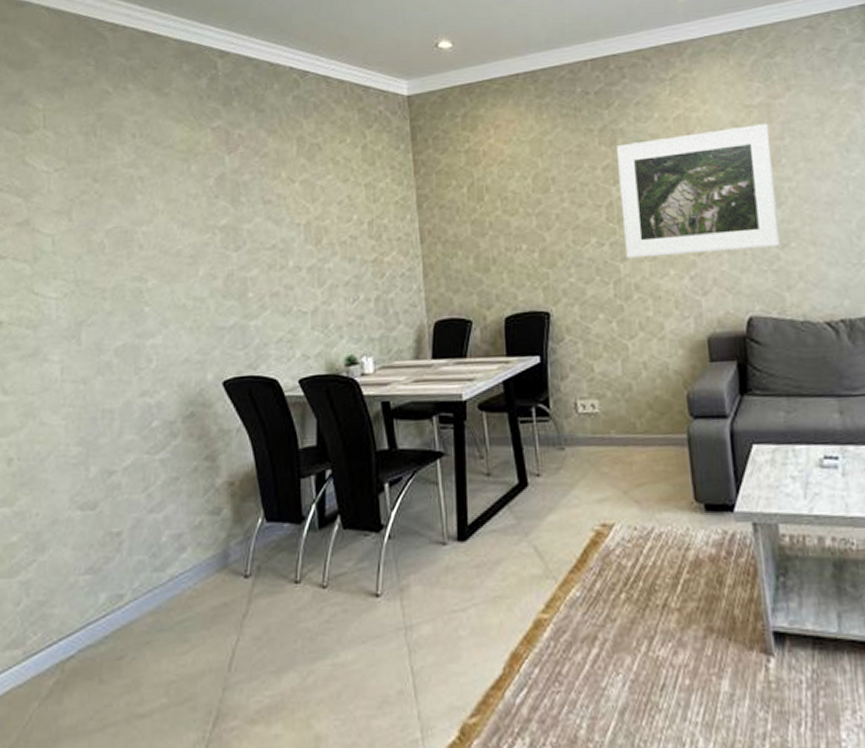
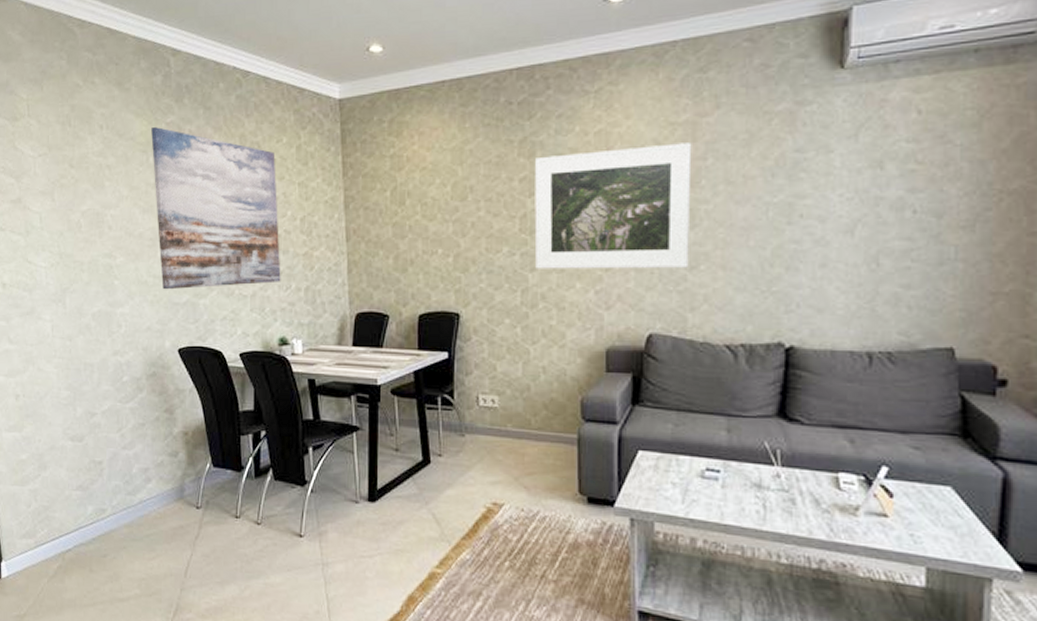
wall art: none [193,133,347,313] -> present [151,127,281,290]

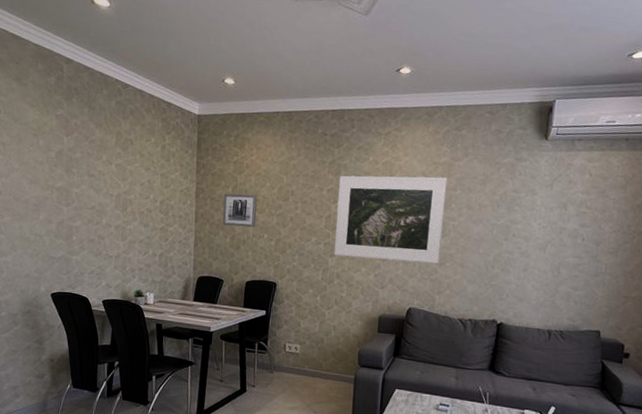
wall art: present [151,127,281,290] -> none [41,117,144,249]
wall art: none [381,197,426,242] -> present [222,193,258,227]

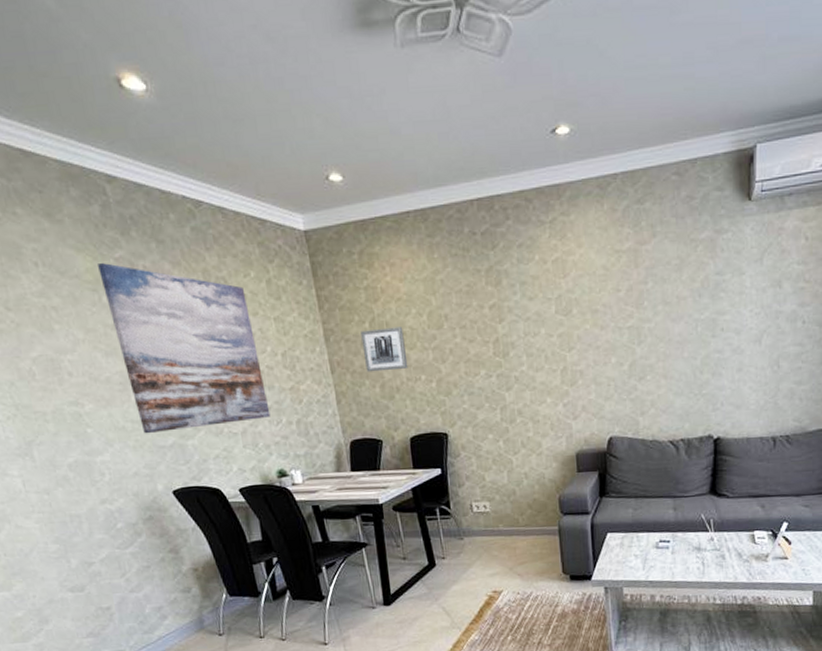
wall art: none [41,117,144,249] -> present [98,263,271,434]
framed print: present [334,175,448,264] -> none [502,268,638,388]

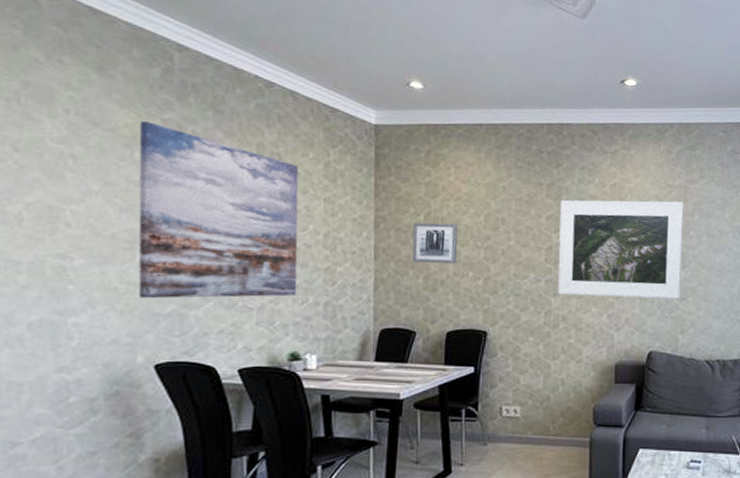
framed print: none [502,268,638,388] -> present [558,200,684,299]

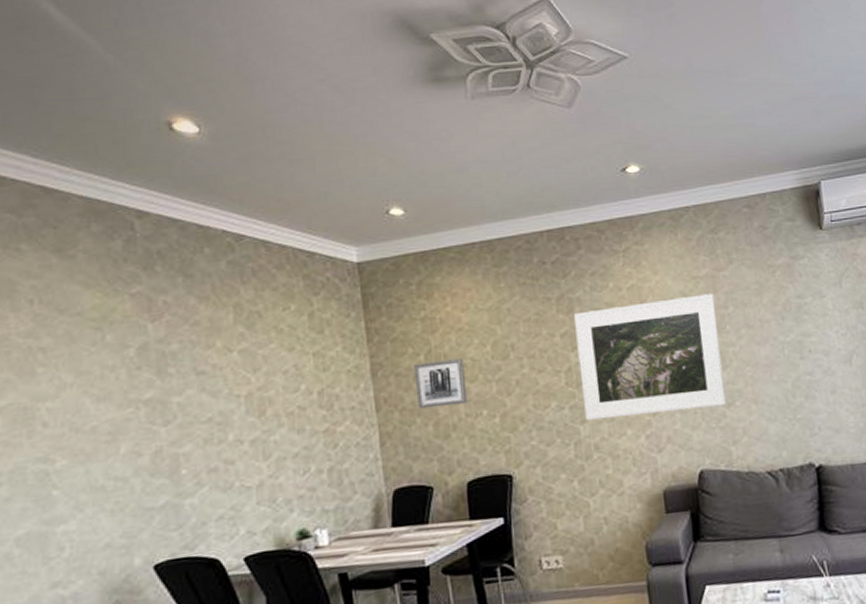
wall art: present [138,121,299,299] -> none [108,299,296,494]

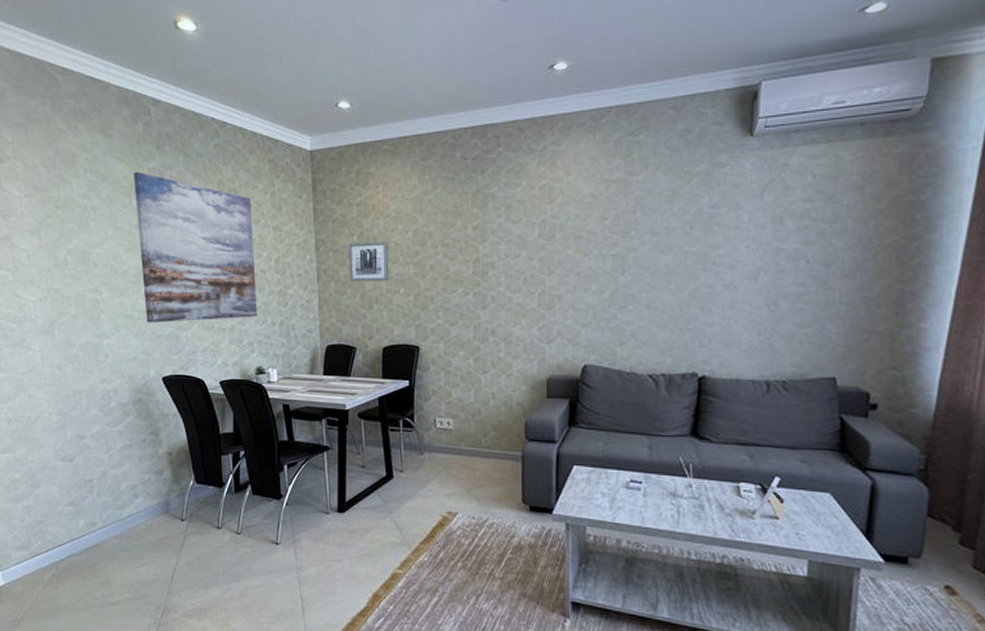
wall art: none [108,299,296,494] -> present [134,172,258,323]
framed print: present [574,293,726,421] -> none [486,198,623,308]

